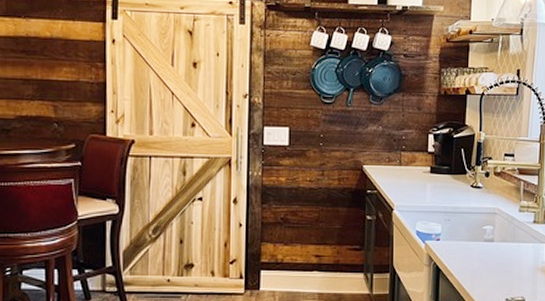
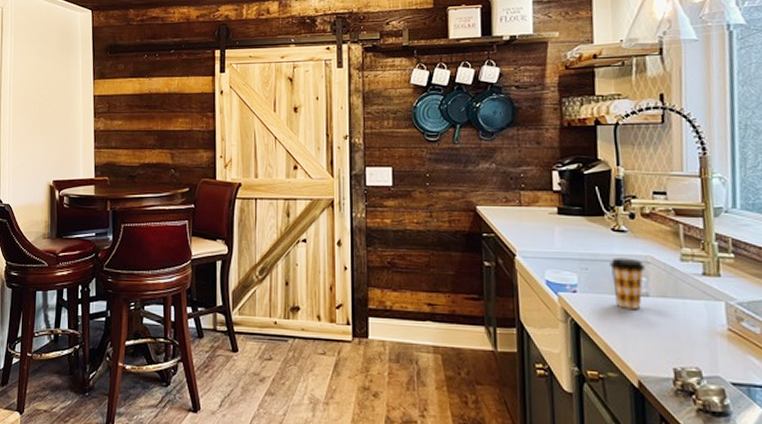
coffee cup: none [467,210,493,252] -> present [609,257,645,309]

